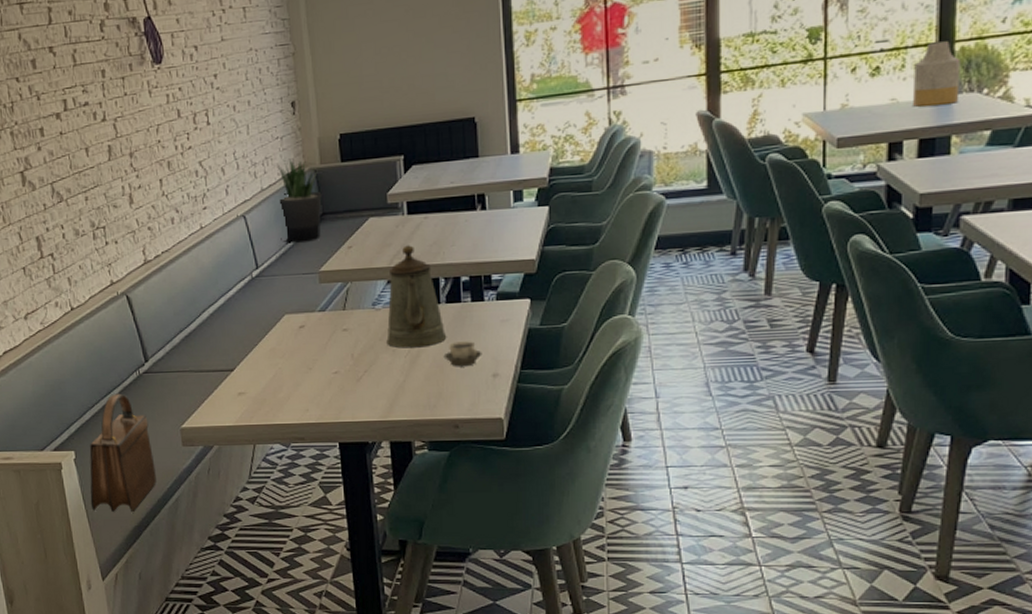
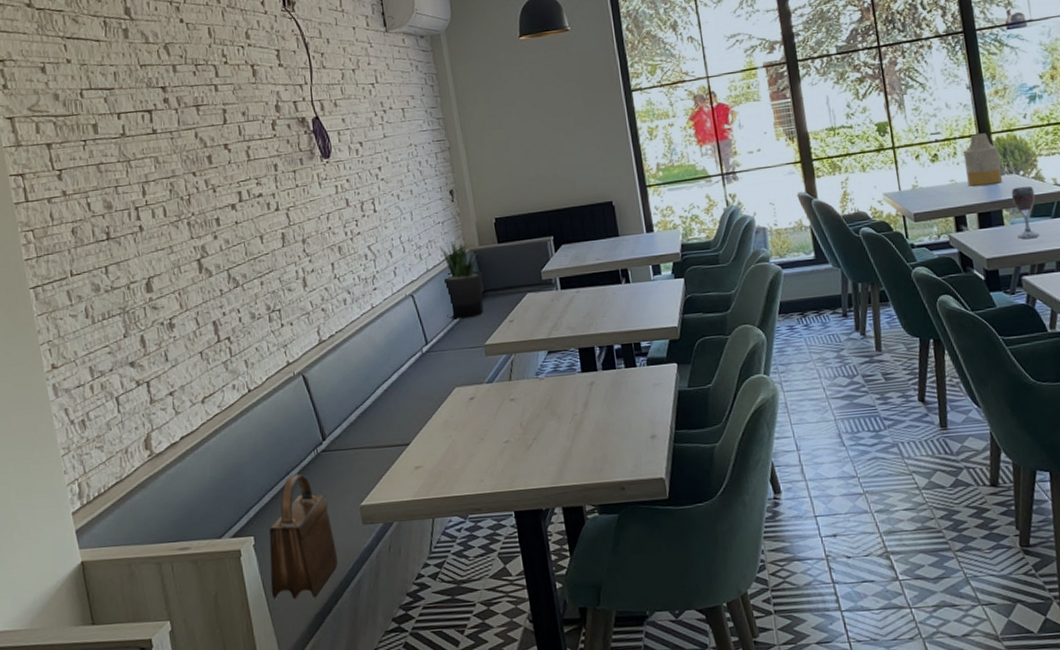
coffee pot: present [386,245,447,348] -> none [549,317,606,415]
cup: present [443,341,482,367] -> none [604,405,640,431]
cup: none [965,107,998,172] -> present [1011,186,1040,239]

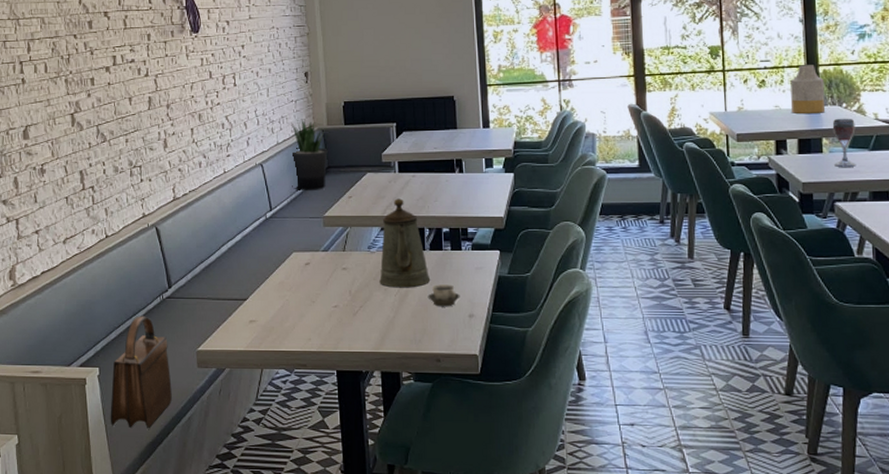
coffee pot: none [549,317,606,415] -> present [379,198,431,288]
cup: none [604,405,640,431] -> present [427,284,460,307]

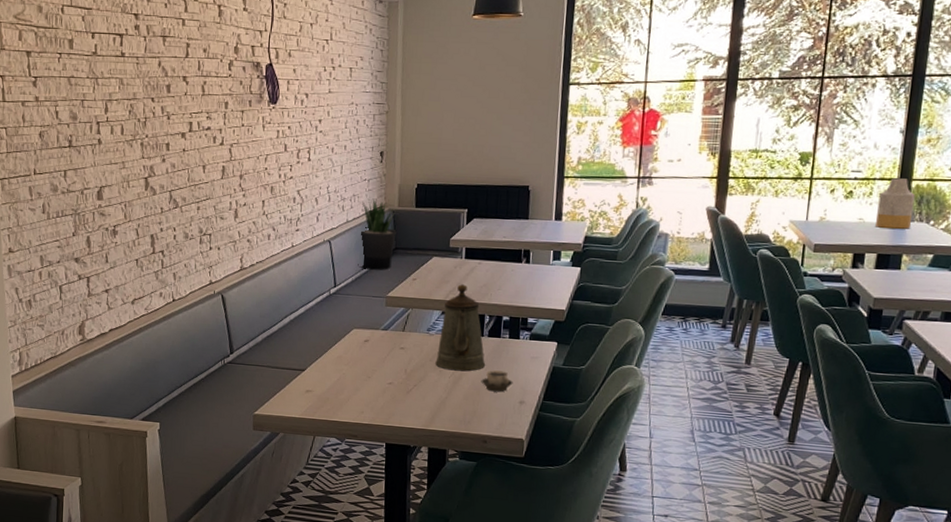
handbag: present [110,316,172,429] -> none [167,377,228,482]
cup: present [832,118,856,168] -> none [910,235,940,287]

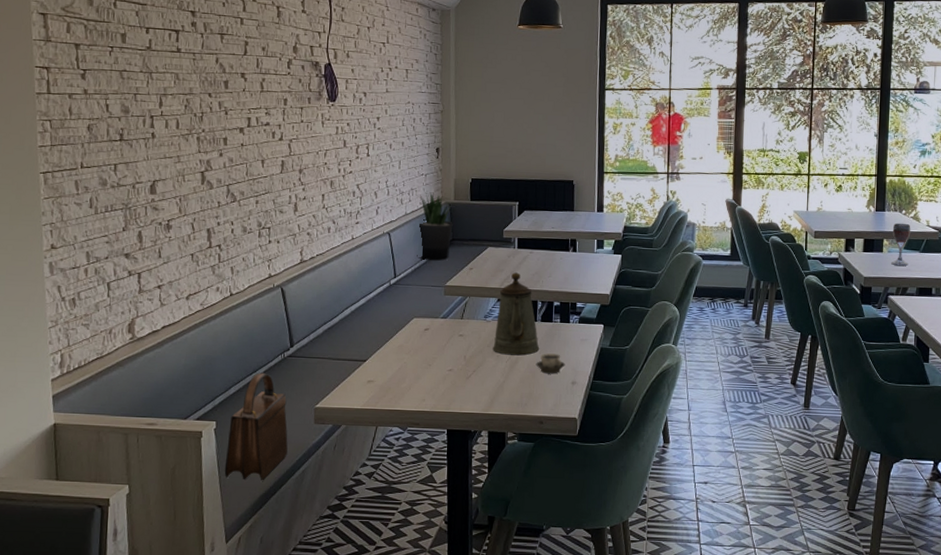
handbag: none [167,377,228,482] -> present [224,372,288,481]
vase: present [876,178,915,229] -> none [861,174,890,218]
cup: none [910,235,940,287] -> present [891,223,911,267]

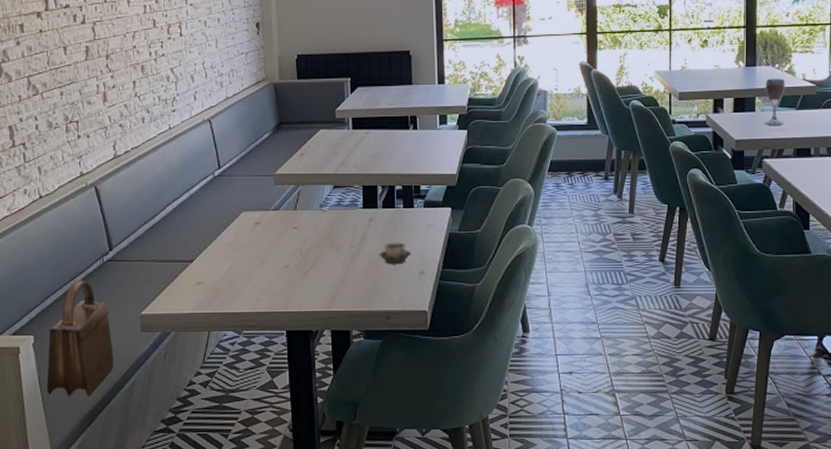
planter: present [417,192,453,262] -> none [241,72,280,149]
coffee pot: present [493,272,540,356] -> none [331,156,383,246]

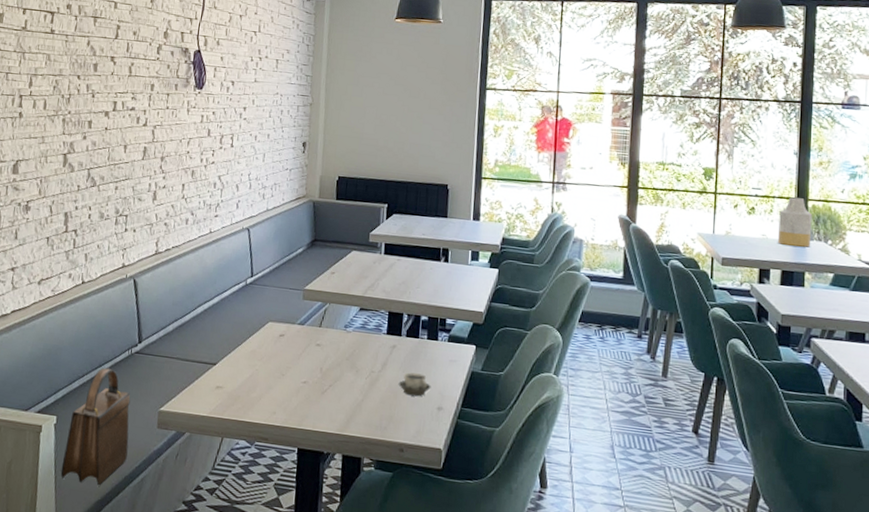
vase: none [730,26,760,73] -> present [778,197,812,248]
cup: present [765,78,785,126] -> none [814,254,839,305]

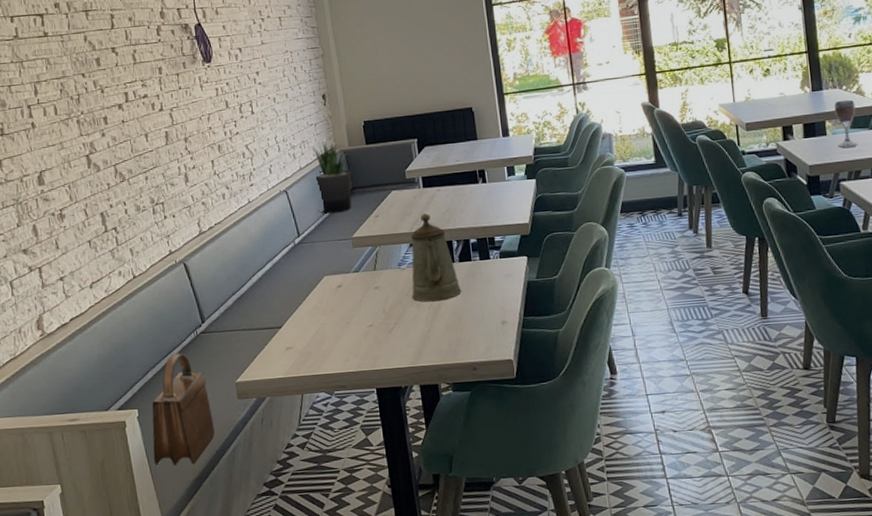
planter: none [276,187,316,263] -> present [312,142,352,215]
coffee pot: none [352,280,404,373] -> present [411,213,462,302]
cup: present [398,372,431,397] -> none [460,294,492,317]
vase: present [778,197,812,248] -> none [793,50,828,99]
cup: none [814,254,839,305] -> present [834,99,858,148]

